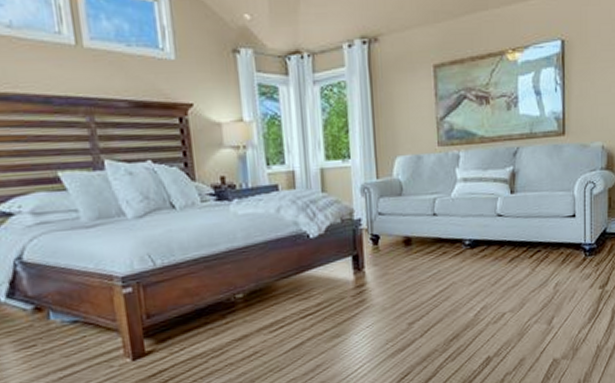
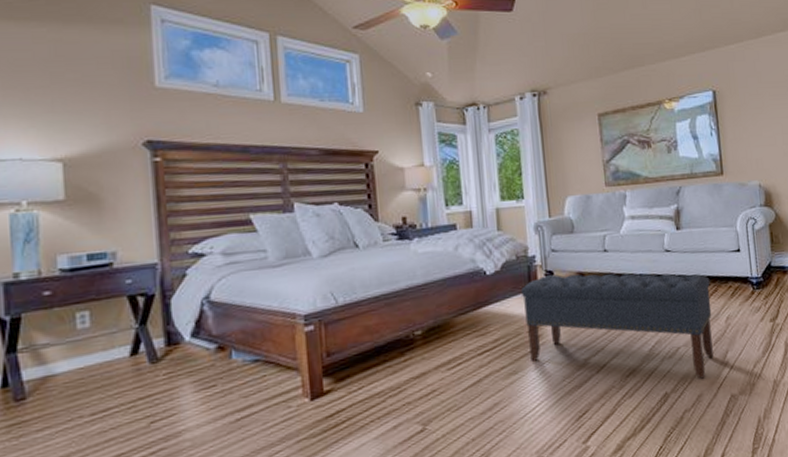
bench: none [345,238,542,344] -> present [520,273,714,379]

